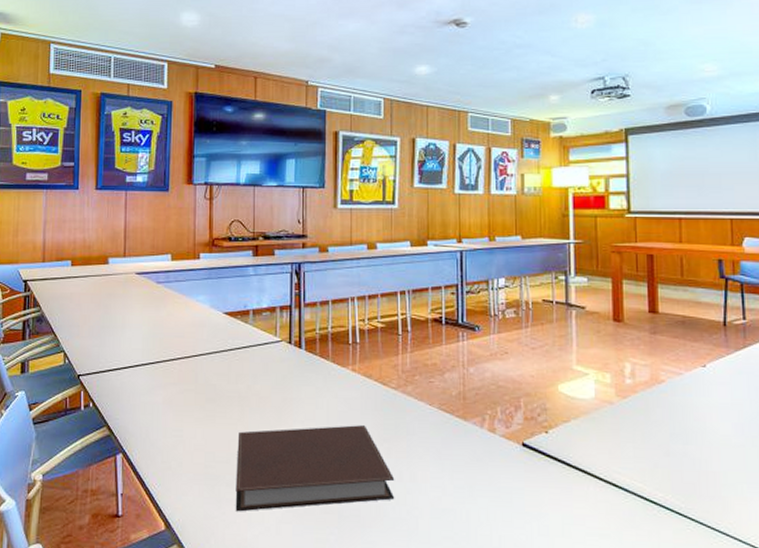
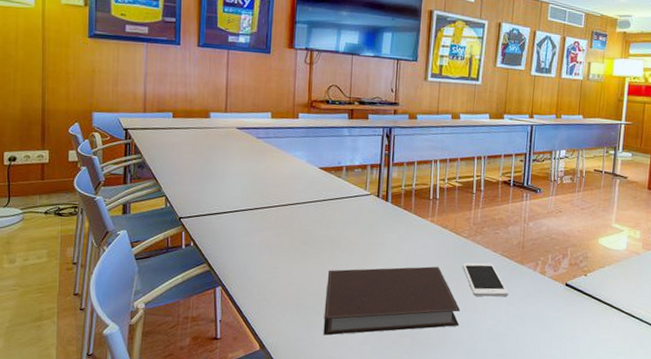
cell phone: none [393,419,452,462] -> present [463,262,508,297]

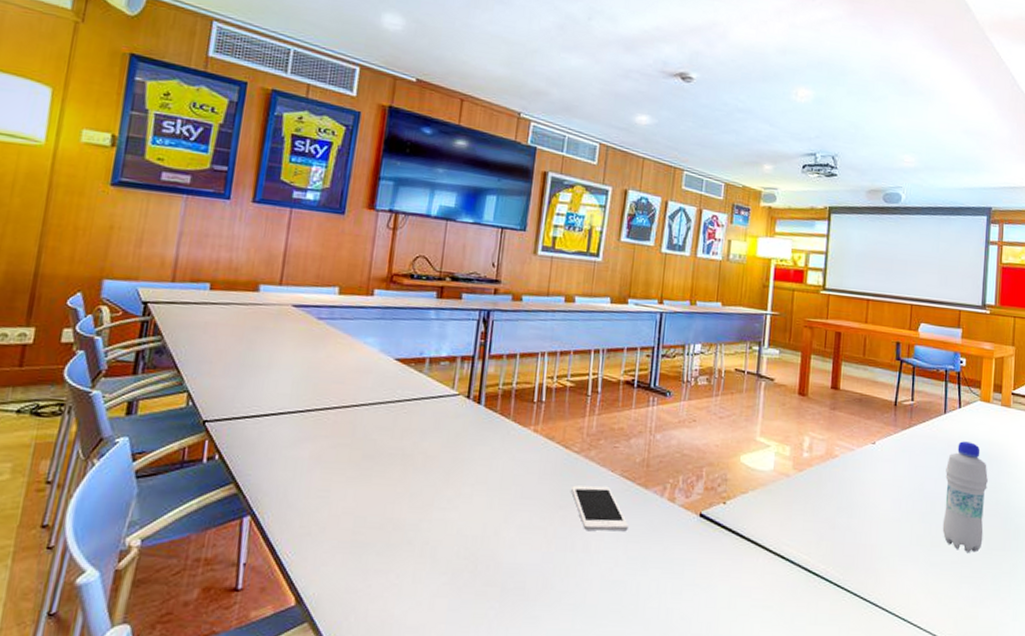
notebook: present [323,266,461,336] -> none [383,490,567,585]

